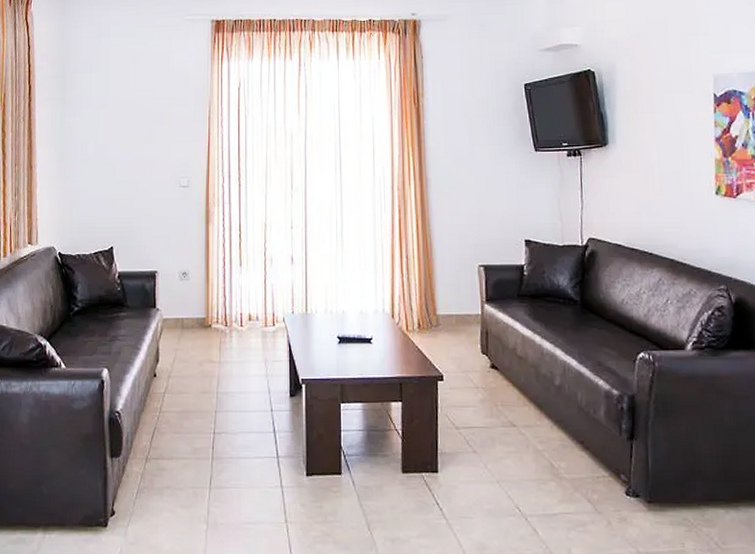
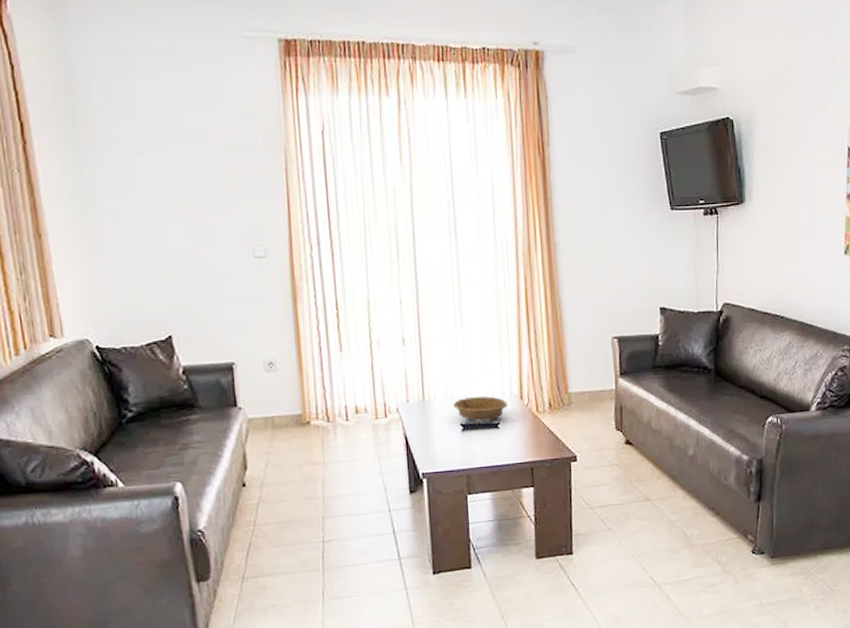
decorative bowl: none [332,312,380,336] -> present [453,395,508,422]

